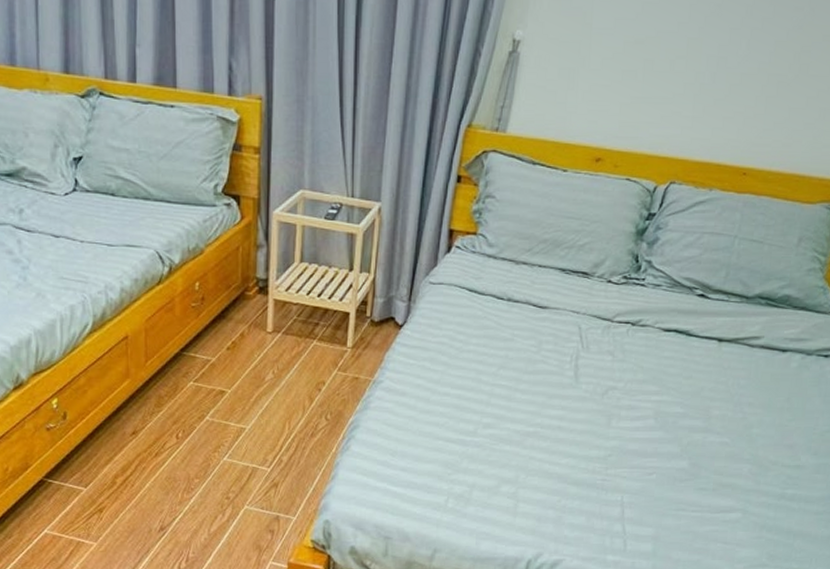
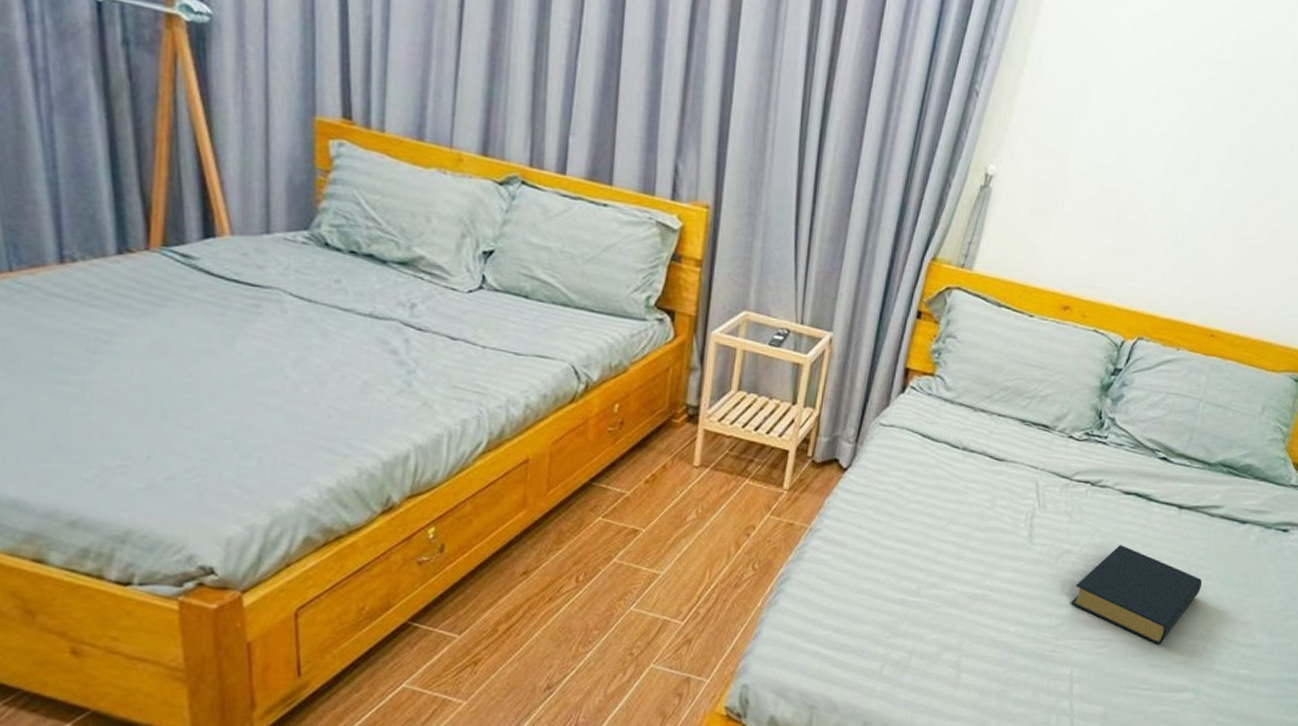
hardback book: none [618,378,746,470] -> present [1071,544,1203,645]

